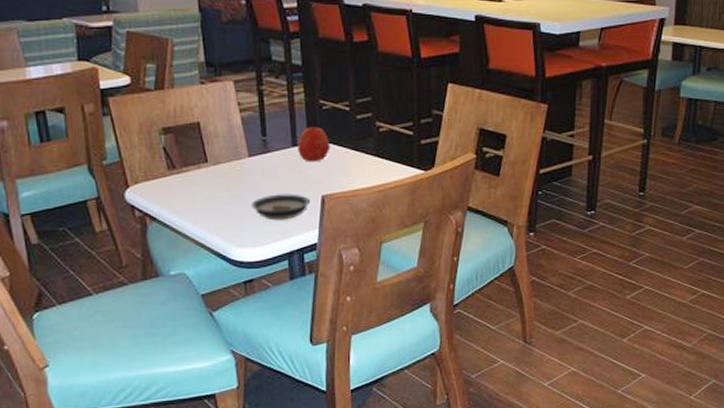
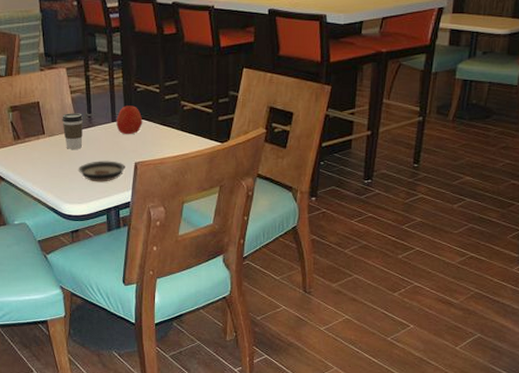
coffee cup: none [229,136,257,180] -> present [62,113,84,149]

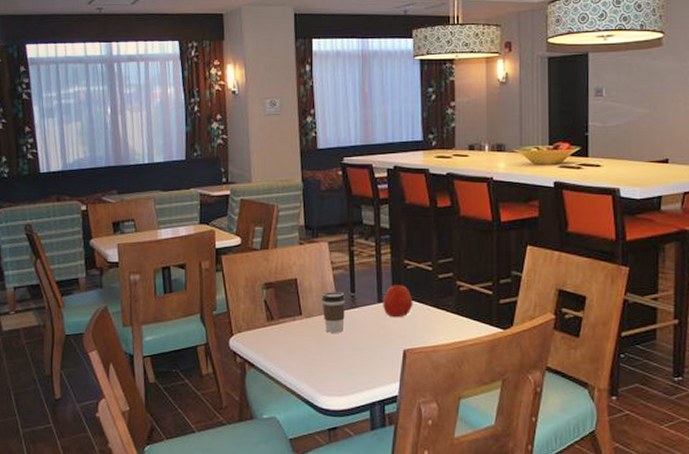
saucer: present [78,161,126,182] -> none [338,347,393,372]

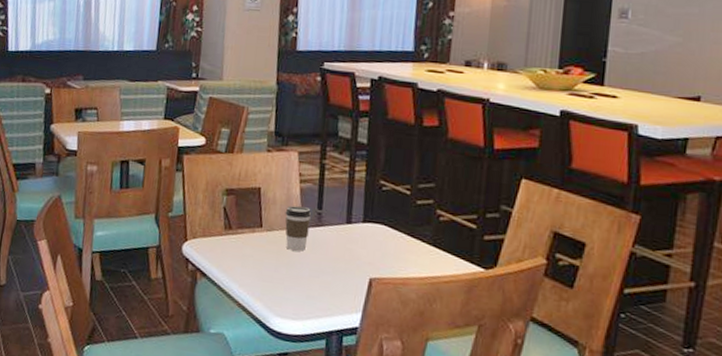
apple: present [383,285,413,318] -> none [351,206,386,243]

